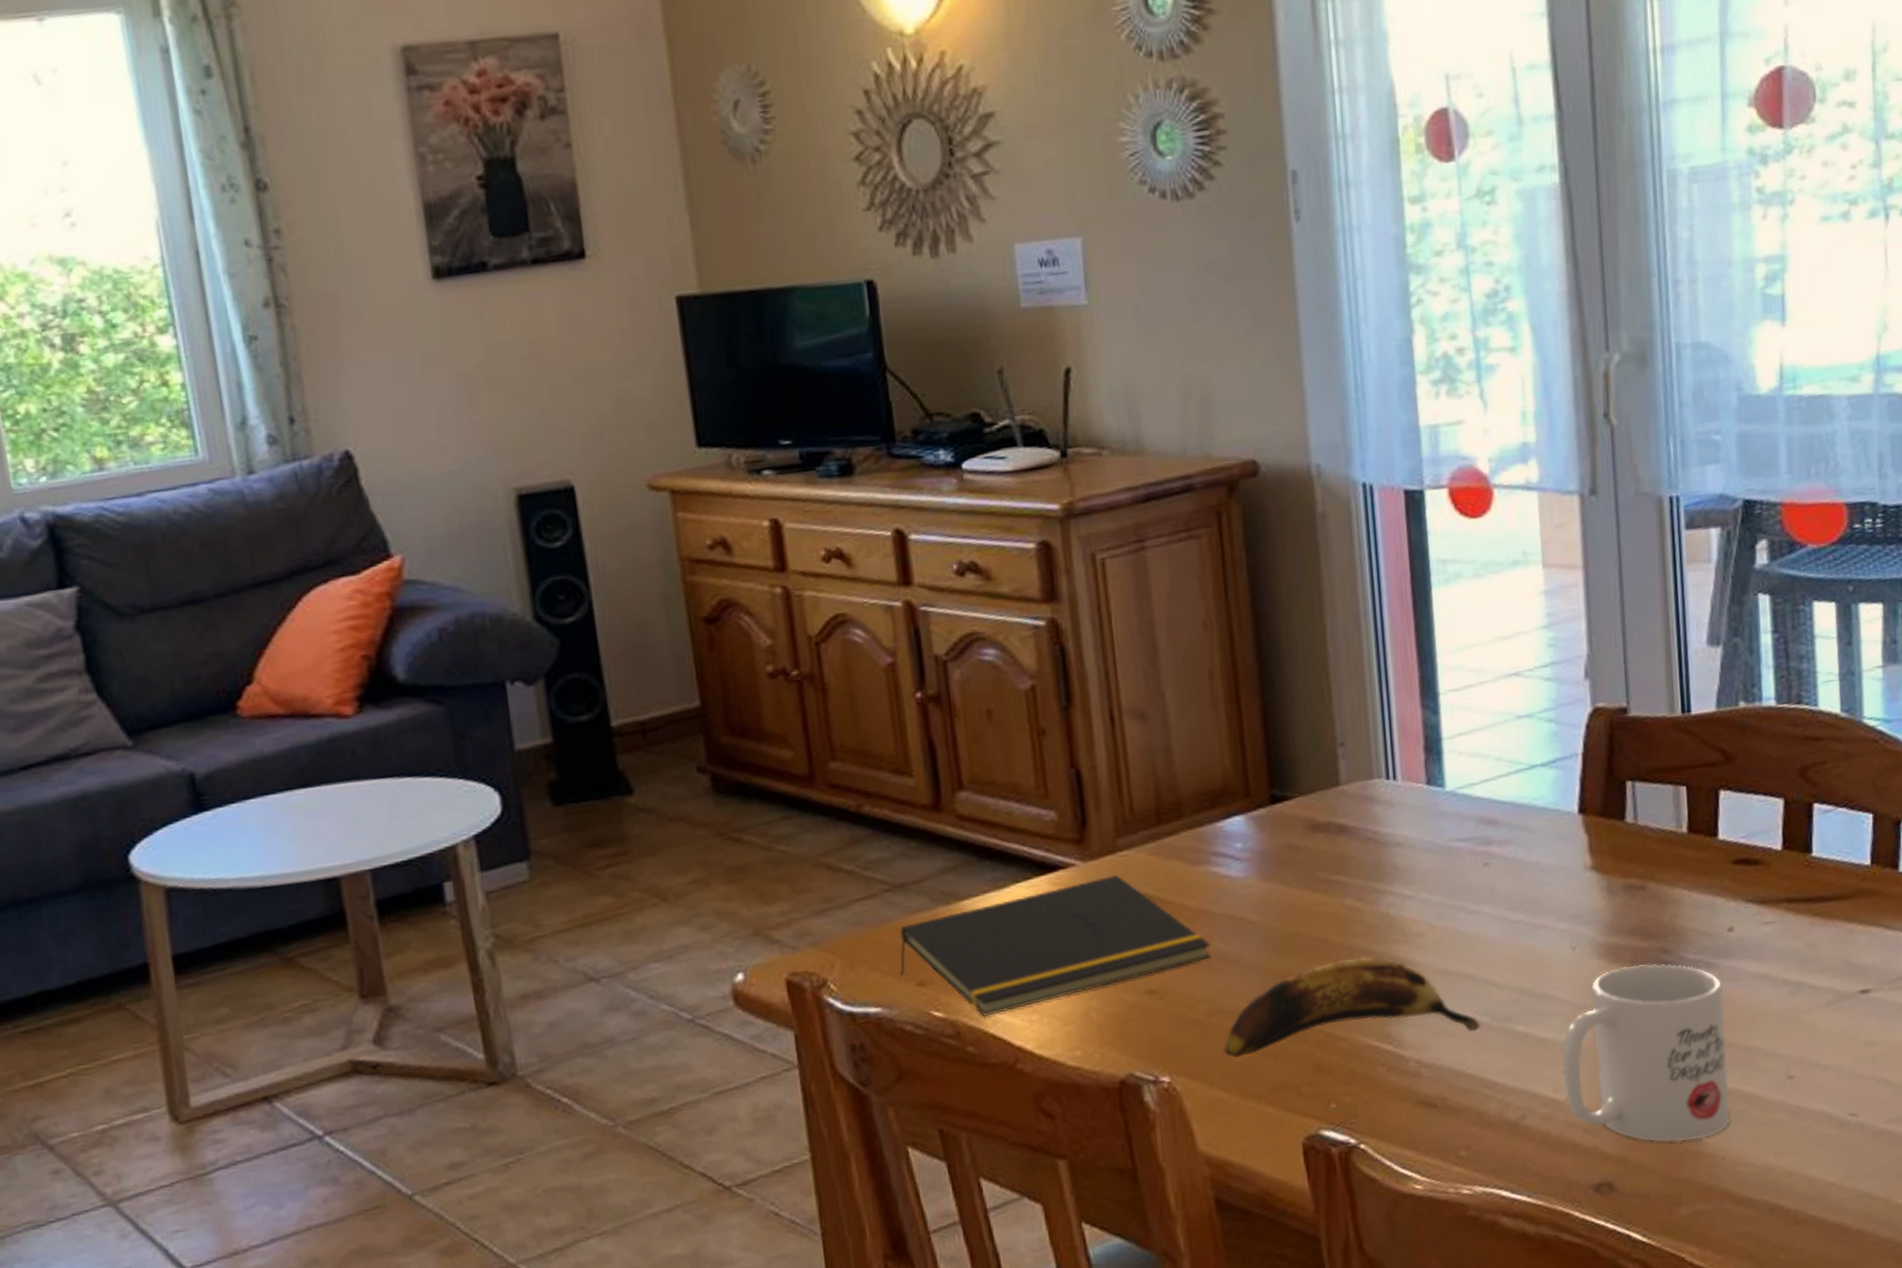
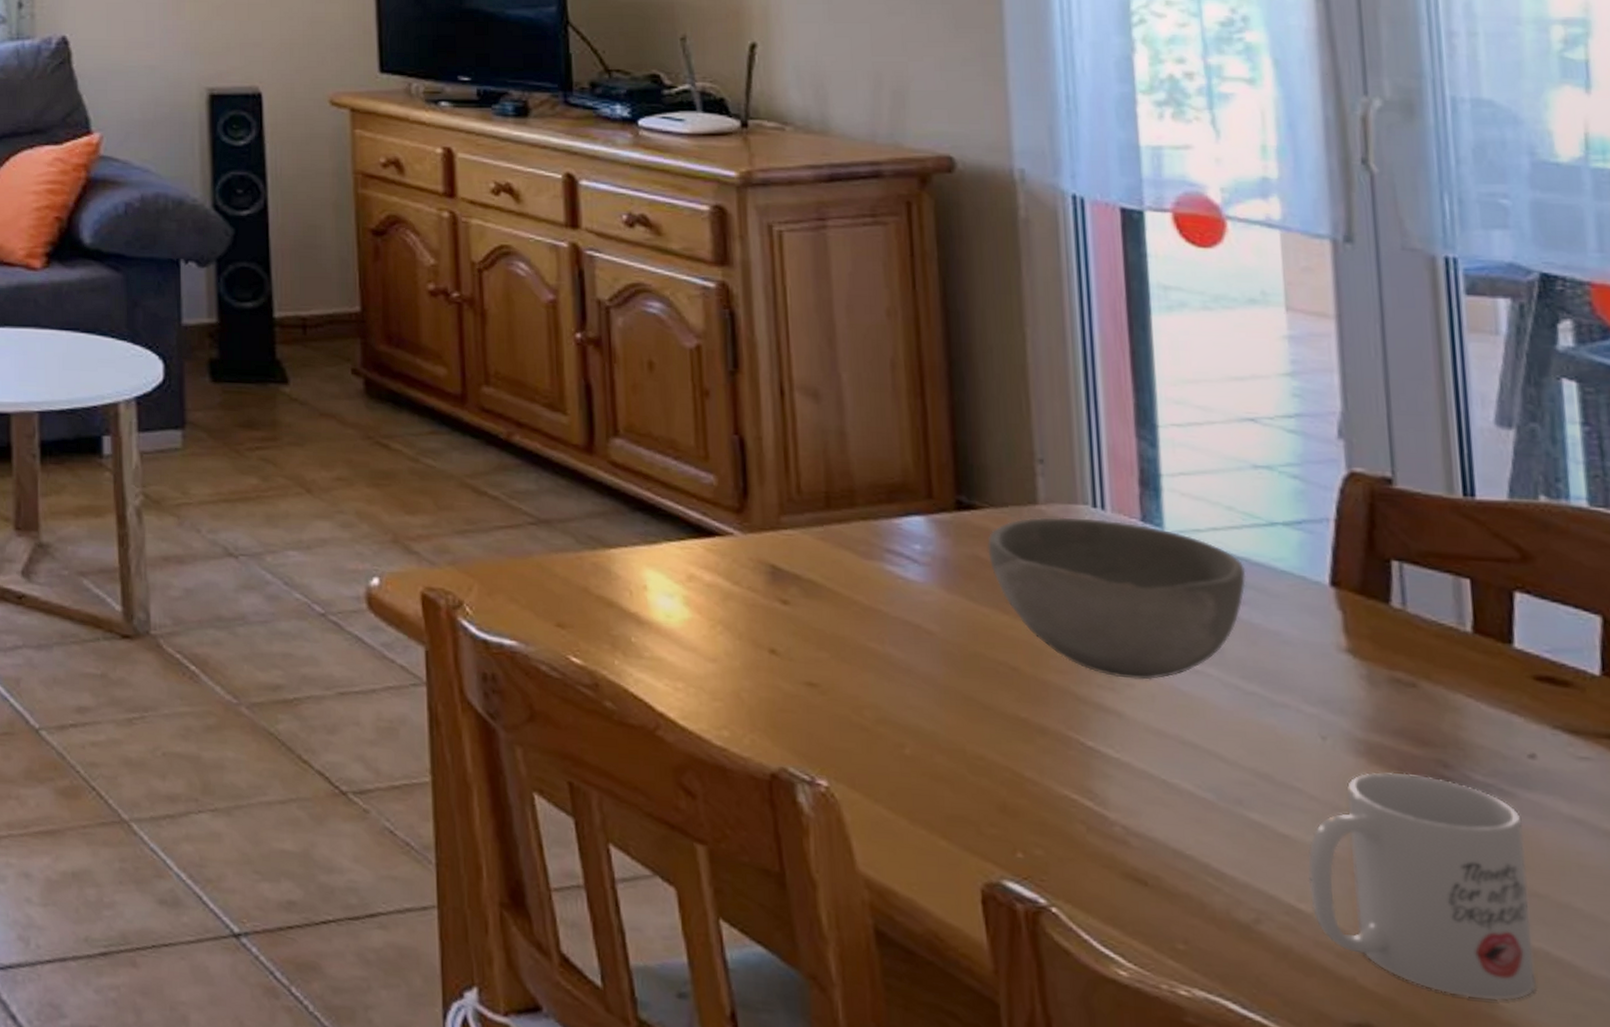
notepad: present [900,874,1211,1017] -> none [539,552,881,674]
banana: present [1224,956,1481,1058] -> none [891,694,1204,807]
bowl: none [1298,788,1512,931] -> present [987,517,1246,680]

